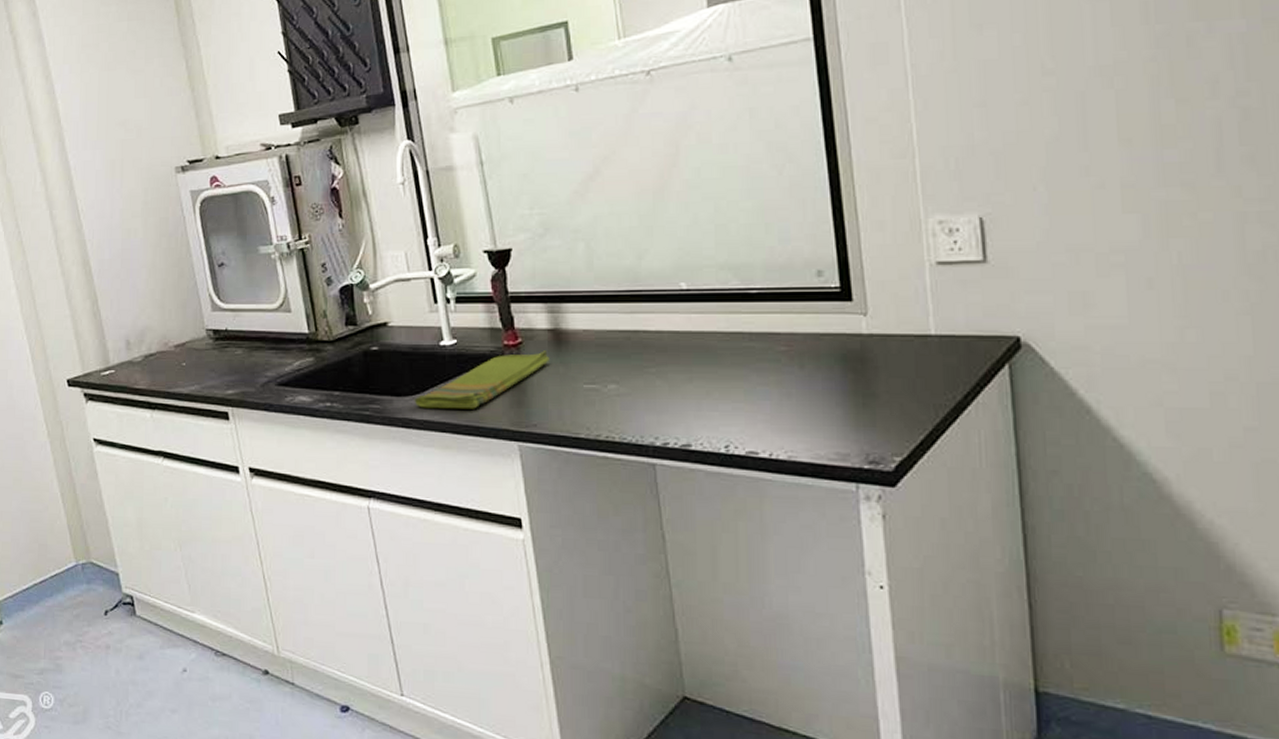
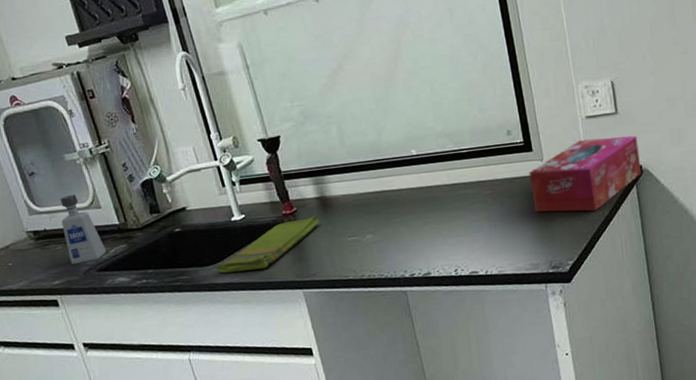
soap dispenser: none [245,292,291,374] -> present [60,194,107,265]
tissue box: none [844,293,1018,393] -> present [529,135,641,212]

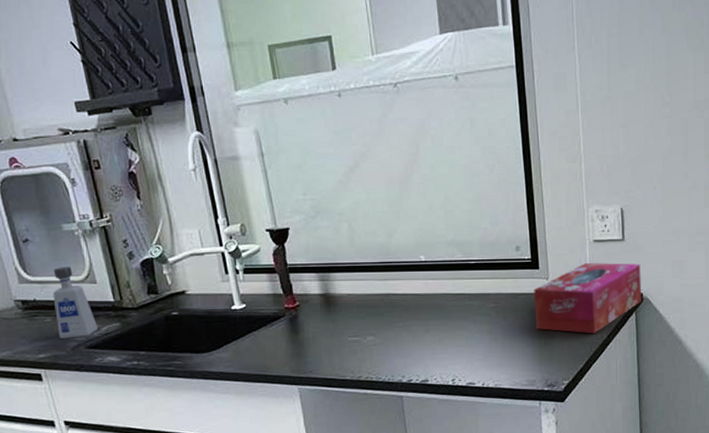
dish towel: present [215,215,320,274] -> none [211,311,321,362]

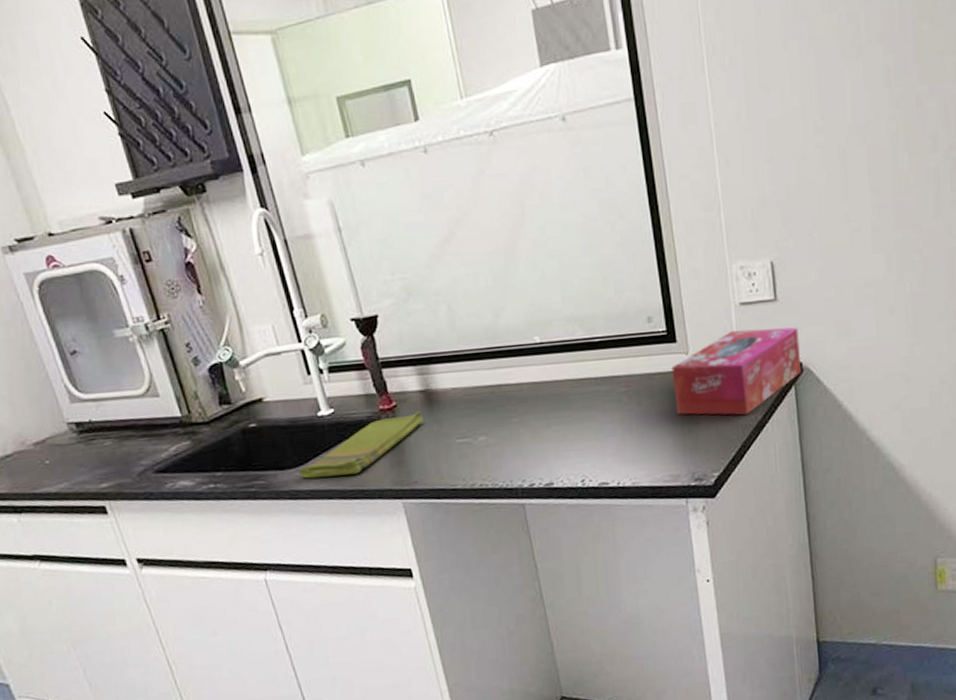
soap dispenser: present [53,266,98,340] -> none [108,378,166,465]
dish towel: none [211,311,321,362] -> present [298,411,424,479]

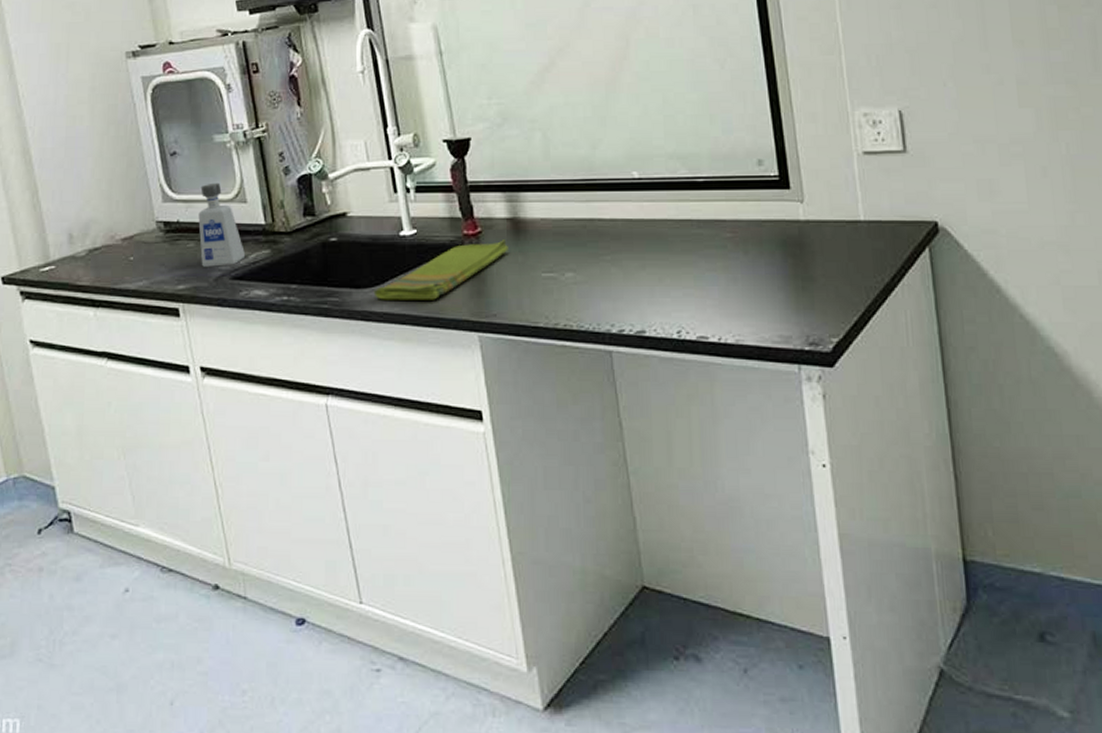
soap dispenser: none [108,378,166,465] -> present [198,182,246,268]
tissue box: present [671,327,801,415] -> none [784,181,936,276]

